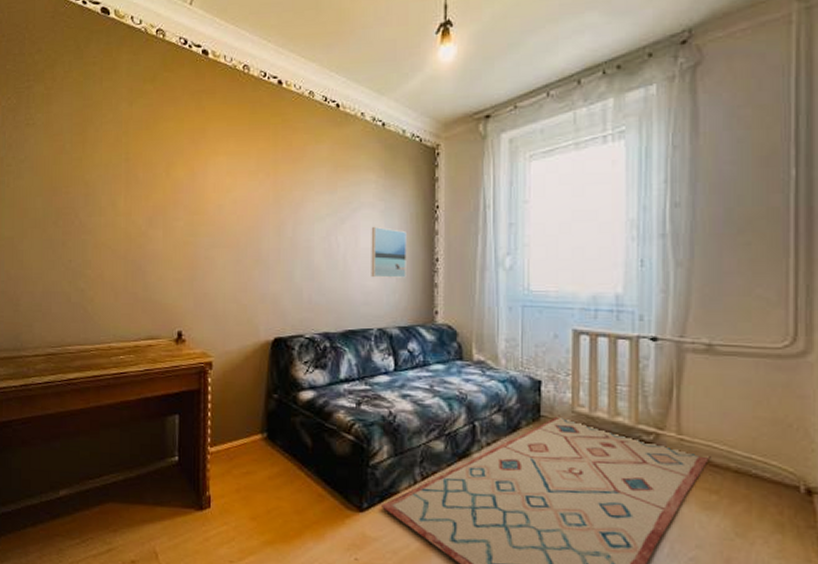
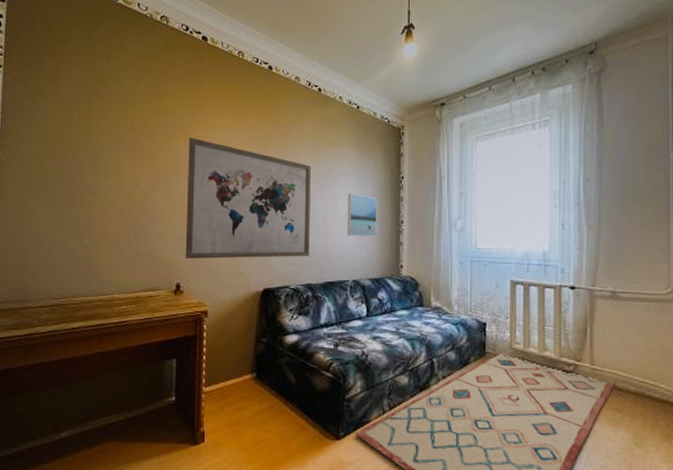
wall art: none [187,166,329,304] -> present [185,137,312,259]

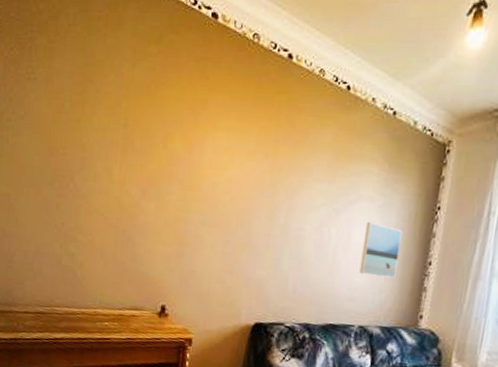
wall art: present [185,137,312,259] -> none [173,139,327,292]

